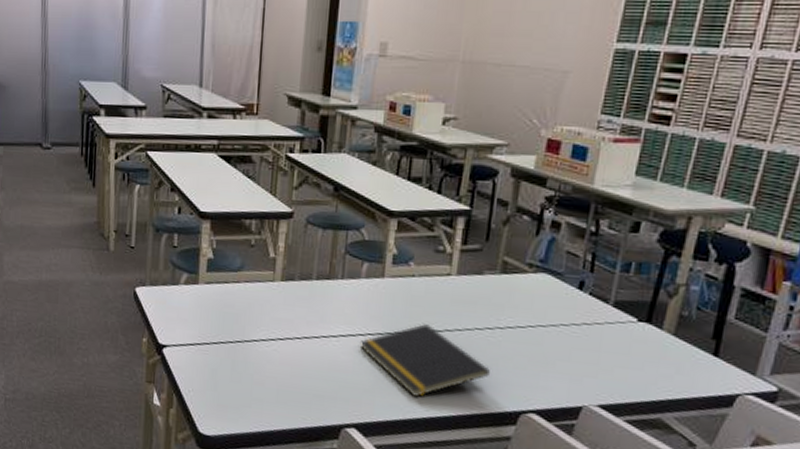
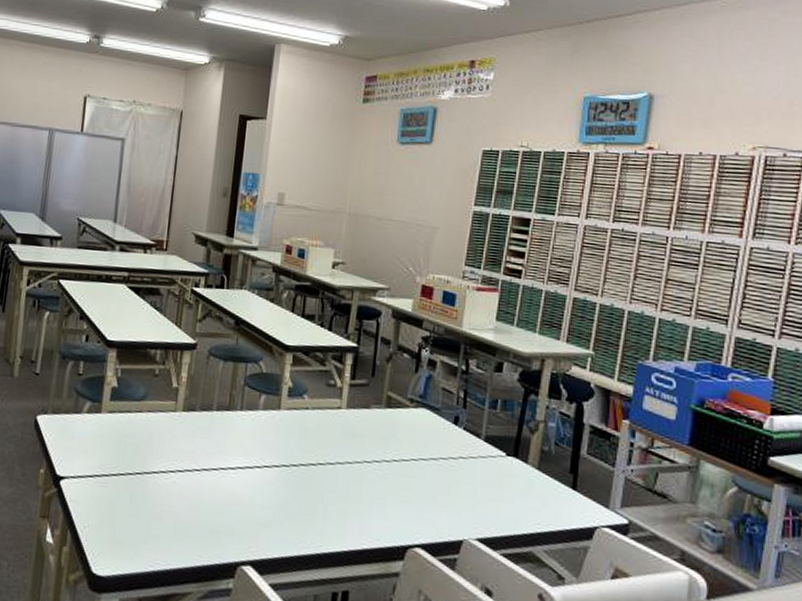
notepad: present [359,324,490,398] -> none [256,456,378,533]

